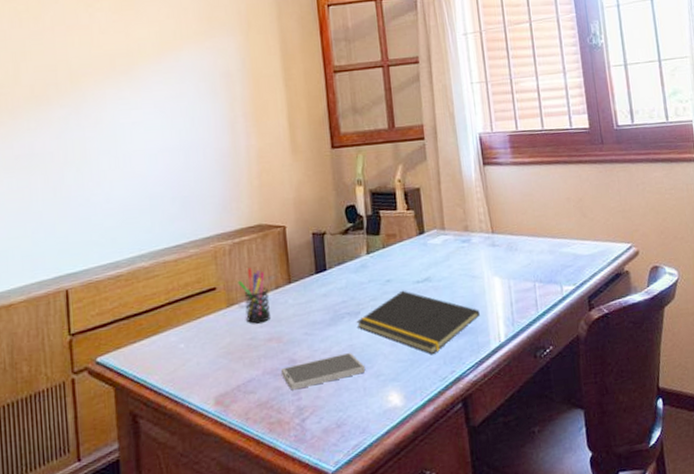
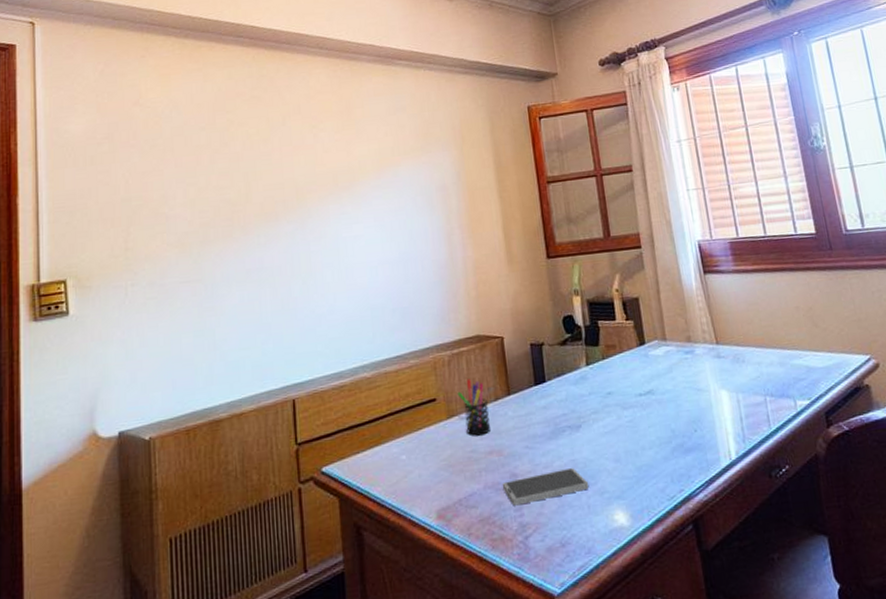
notepad: present [356,290,480,355] -> none [577,403,708,472]

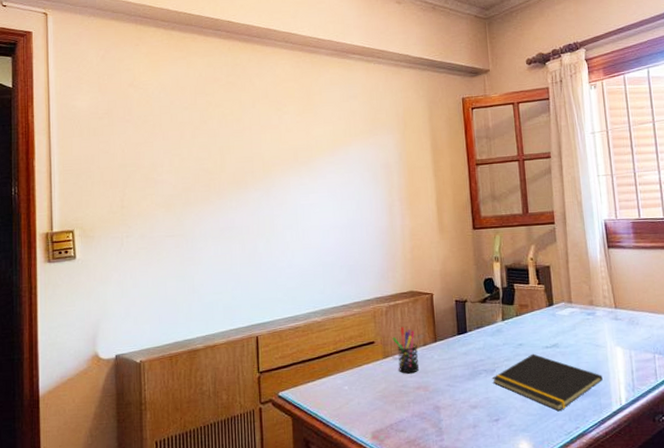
smartphone: present [502,468,589,506] -> none [426,404,500,432]
notepad: none [577,403,708,472] -> present [492,353,603,412]

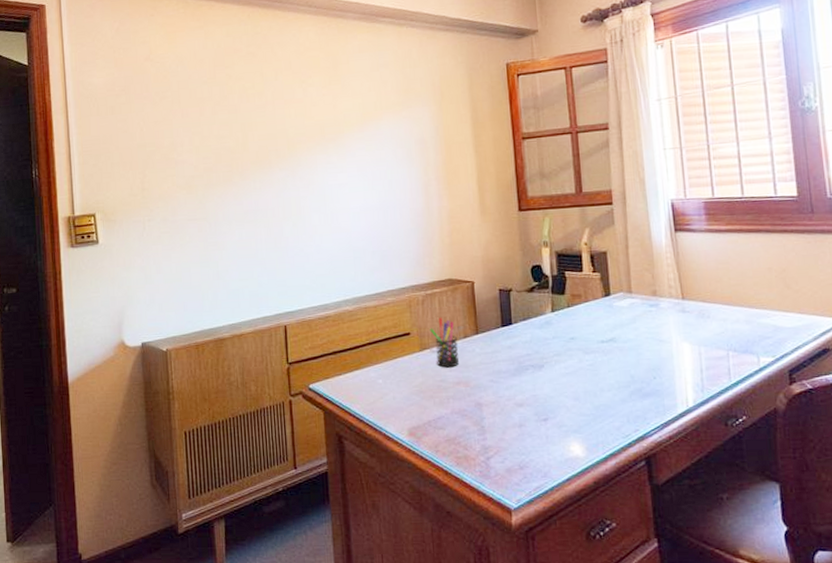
notepad: present [492,353,603,412] -> none [540,348,667,412]

